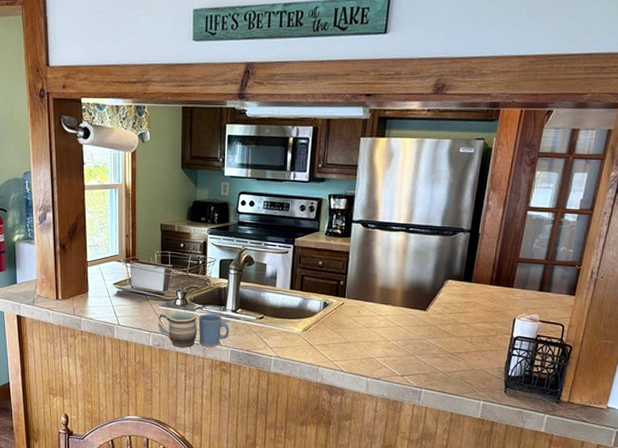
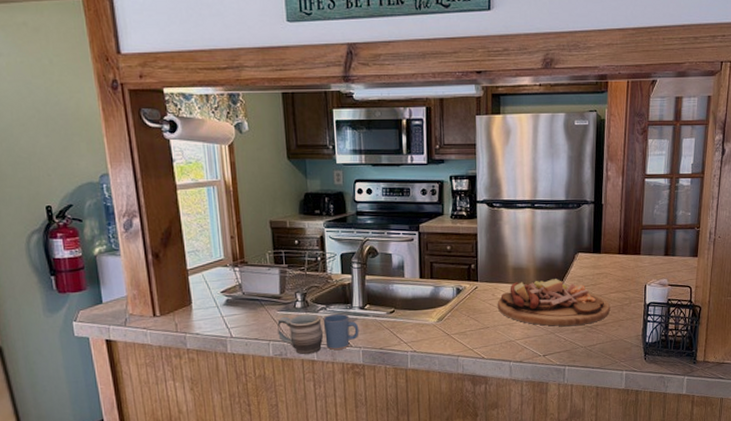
food platter: none [361,302,476,351] -> present [497,279,611,326]

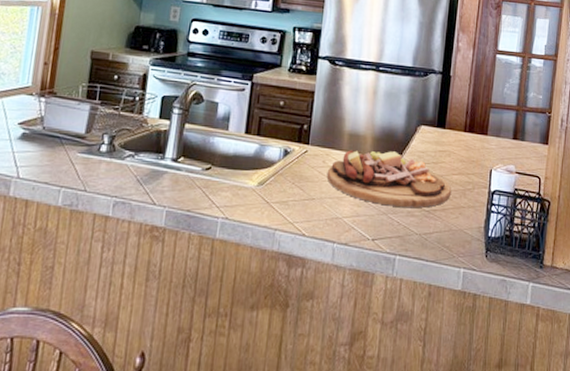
mug: present [277,313,324,354] -> none [72,160,127,208]
mug: present [323,313,359,350] -> none [125,163,168,206]

